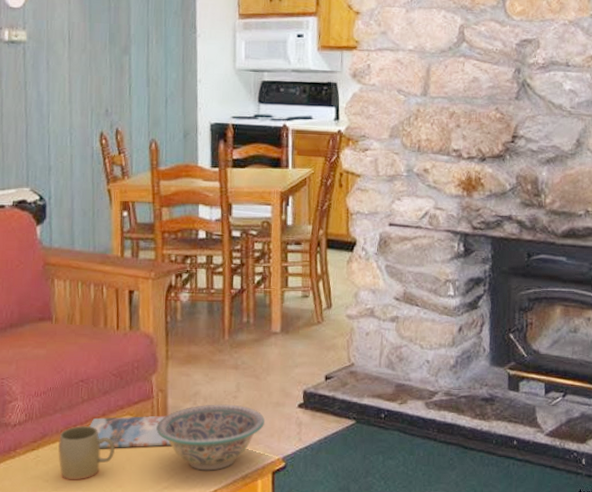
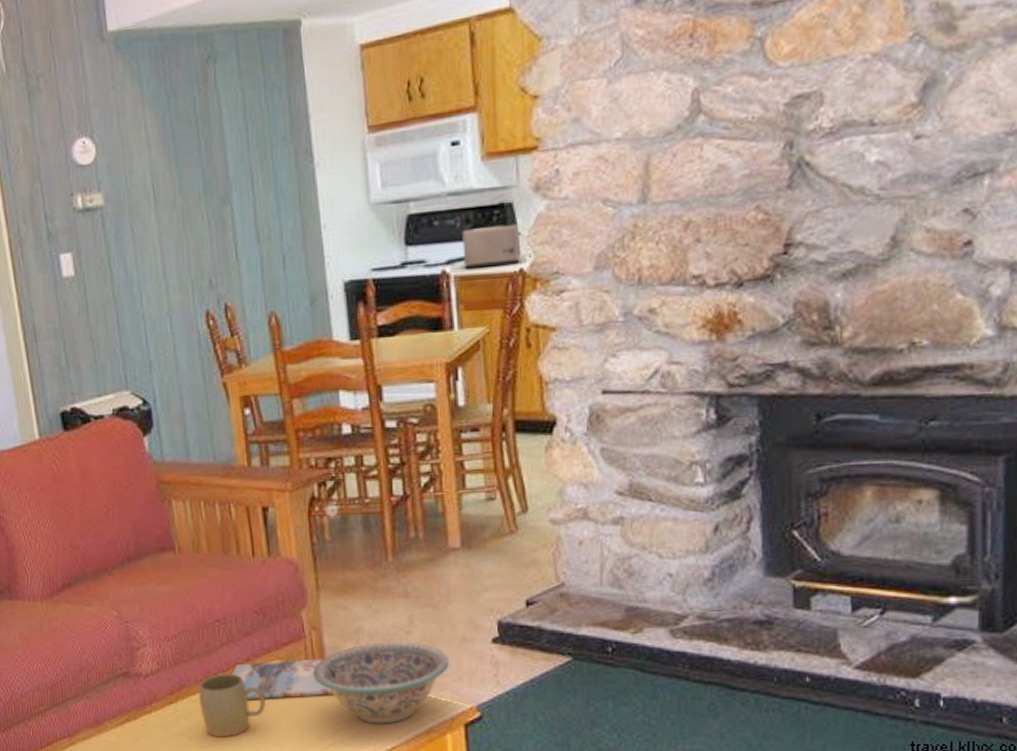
toaster: none [299,97,342,127] -> present [462,224,522,270]

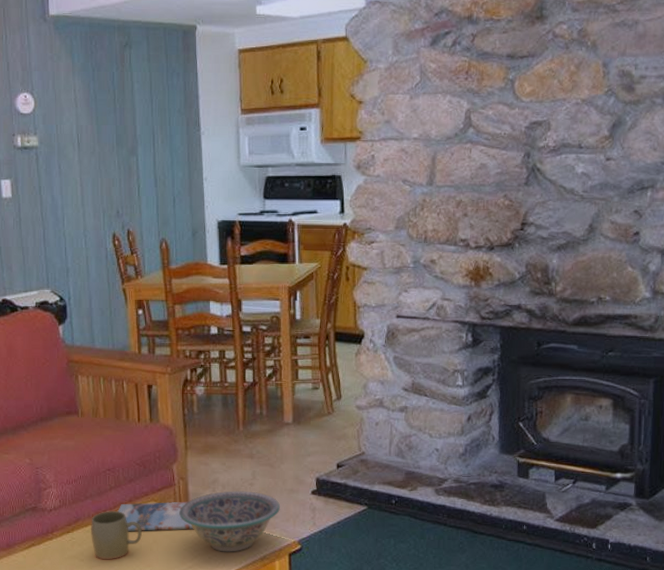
toaster: present [462,224,522,270] -> none [304,190,347,221]

